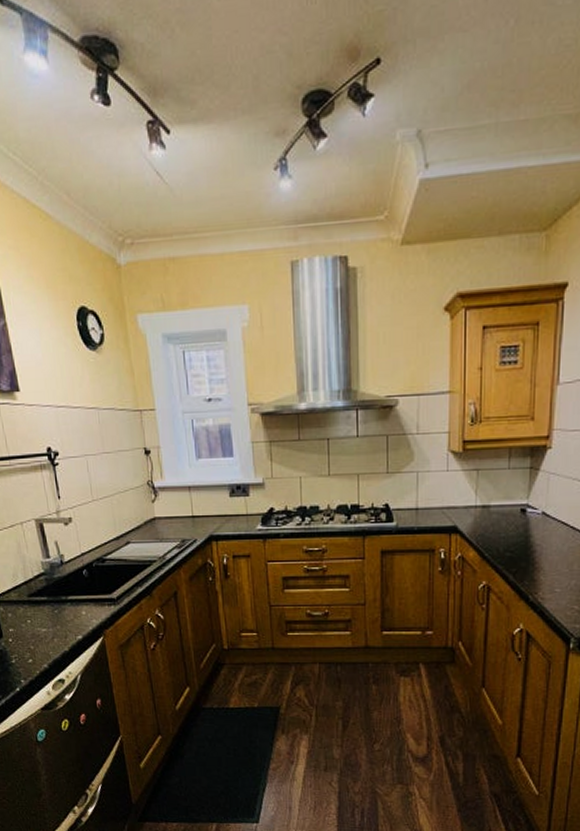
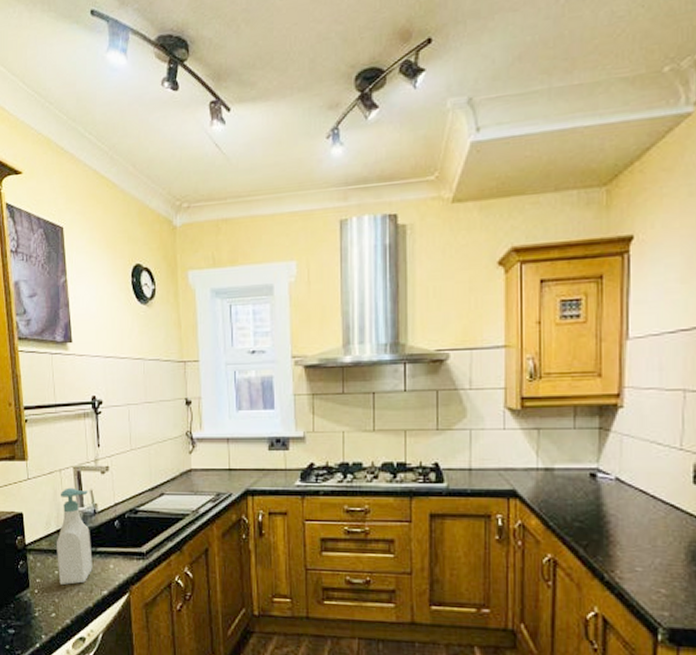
soap bottle: none [25,540,65,632] -> present [57,487,93,585]

